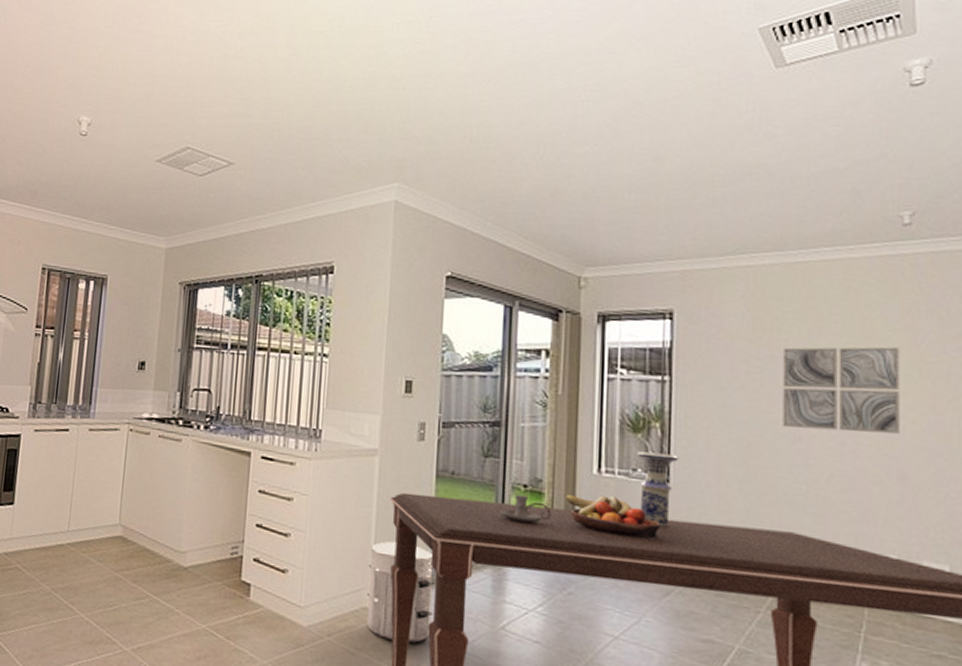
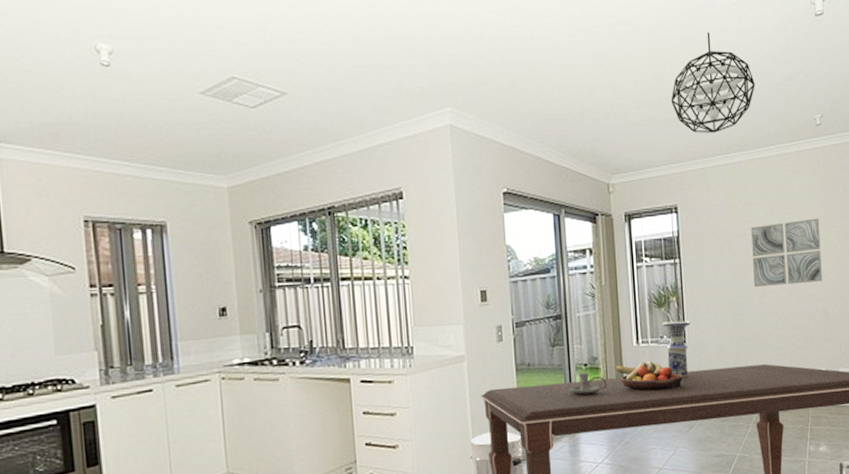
pendant light: none [676,105,805,227] -> present [671,31,755,133]

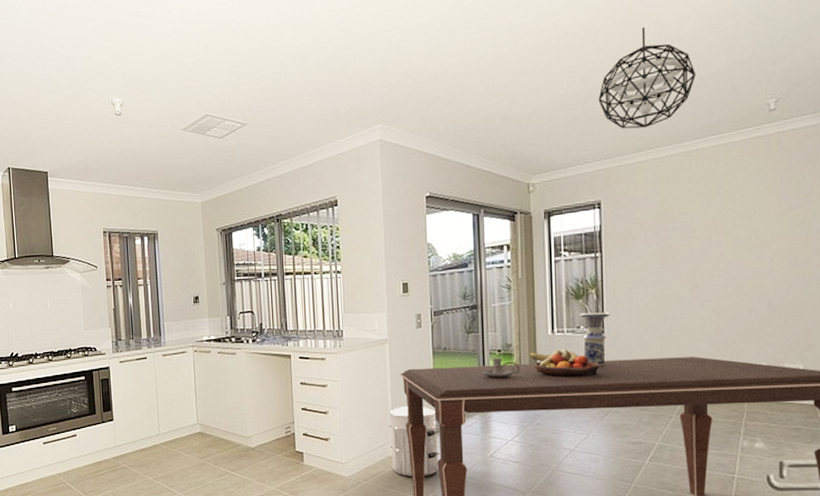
wall art: present [751,218,822,288] -> none [684,208,768,280]

